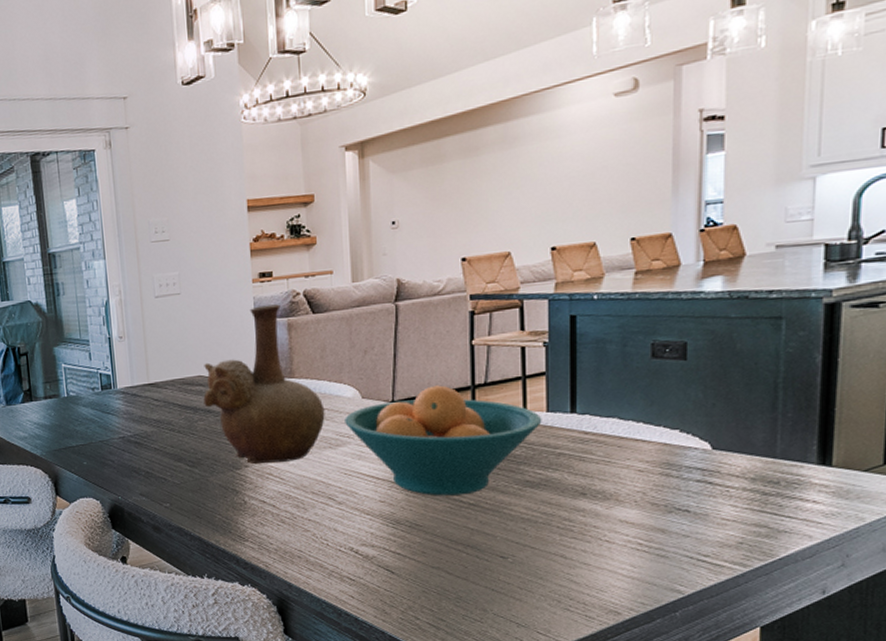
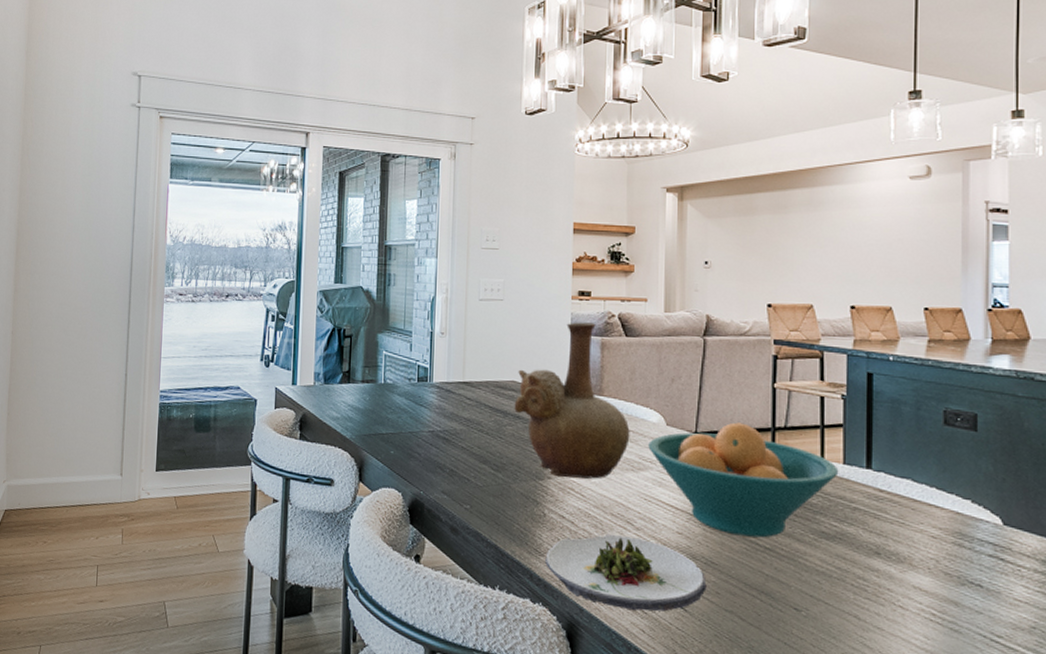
salad plate: none [250,511,412,580] -> present [545,533,707,612]

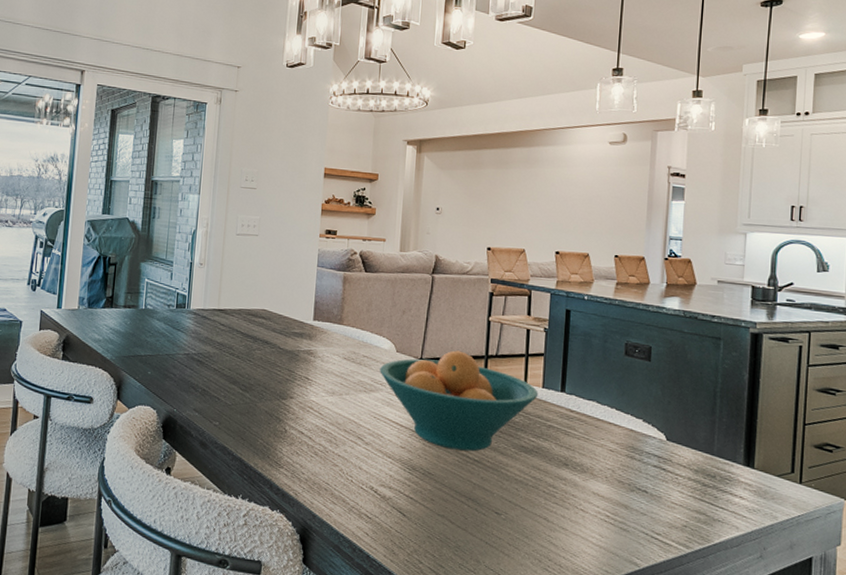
vase: present [514,322,630,479] -> none [263,257,365,399]
salad plate: present [545,533,707,612] -> none [284,448,423,517]

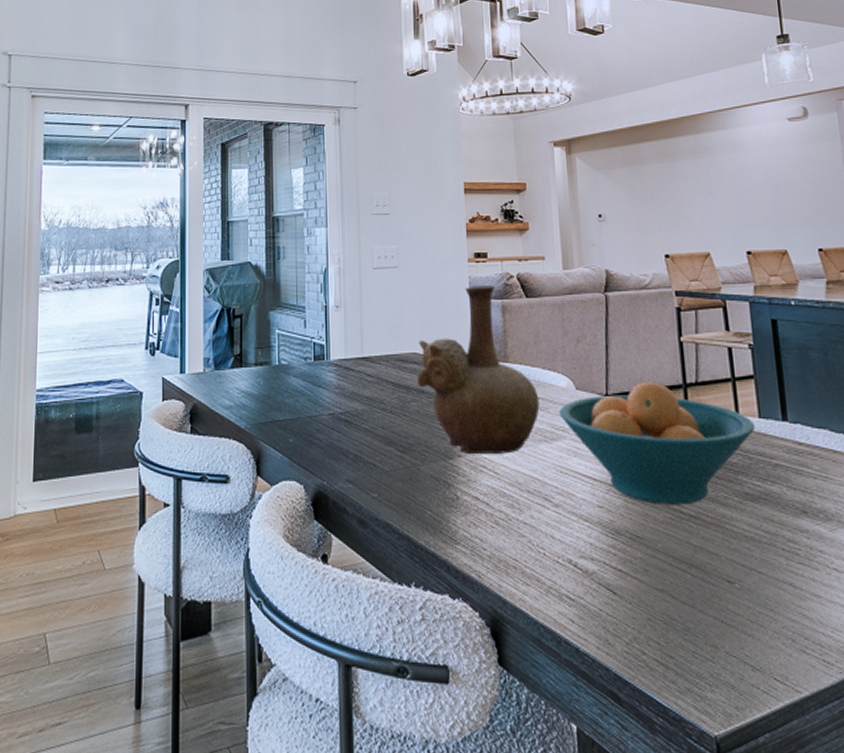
vase: none [263,257,365,399] -> present [417,285,540,454]

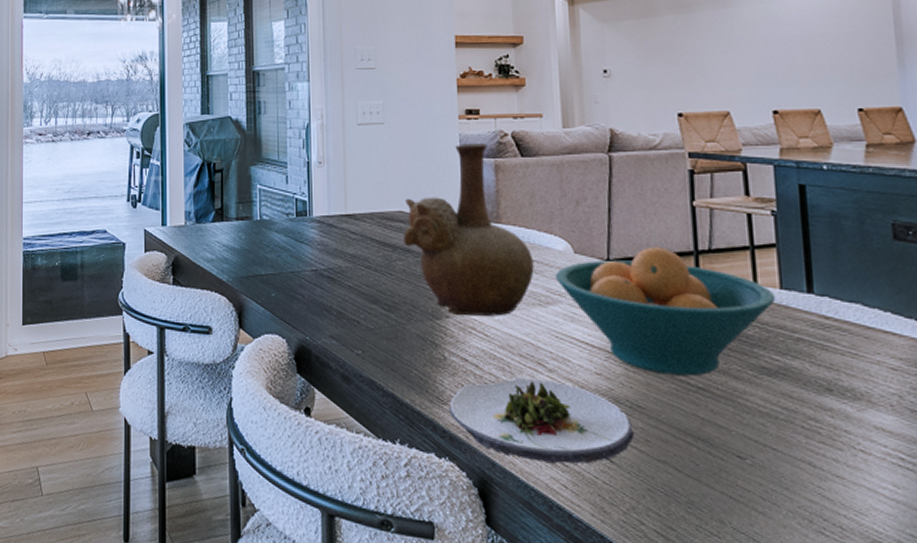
salad plate: none [462,513,634,599] -> present [449,377,634,464]

